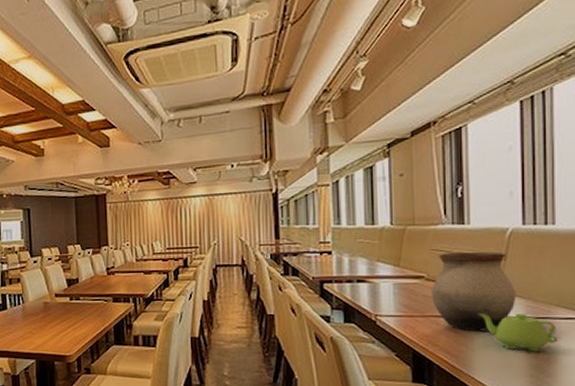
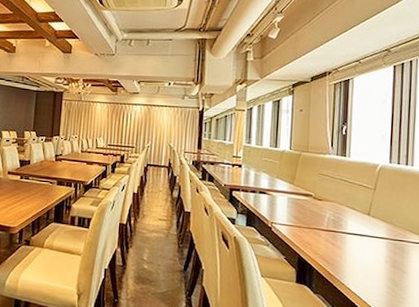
vase: present [431,251,517,332] -> none [316,178,382,247]
teapot: present [479,313,559,352] -> none [352,231,411,268]

